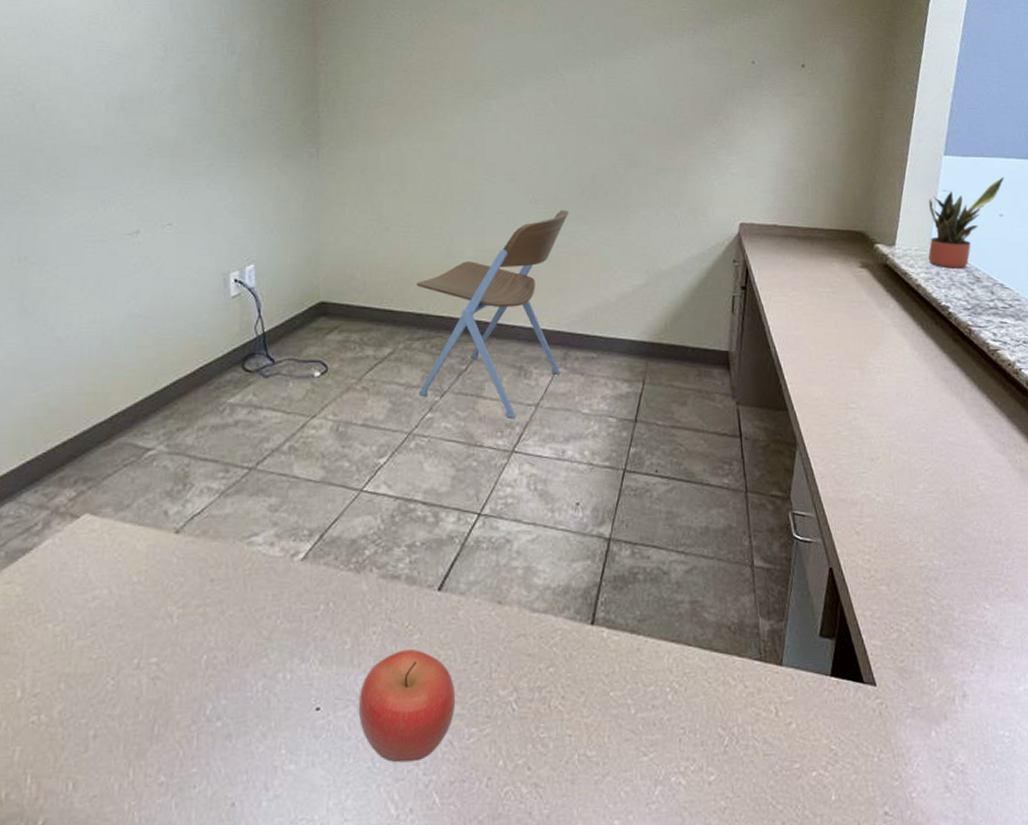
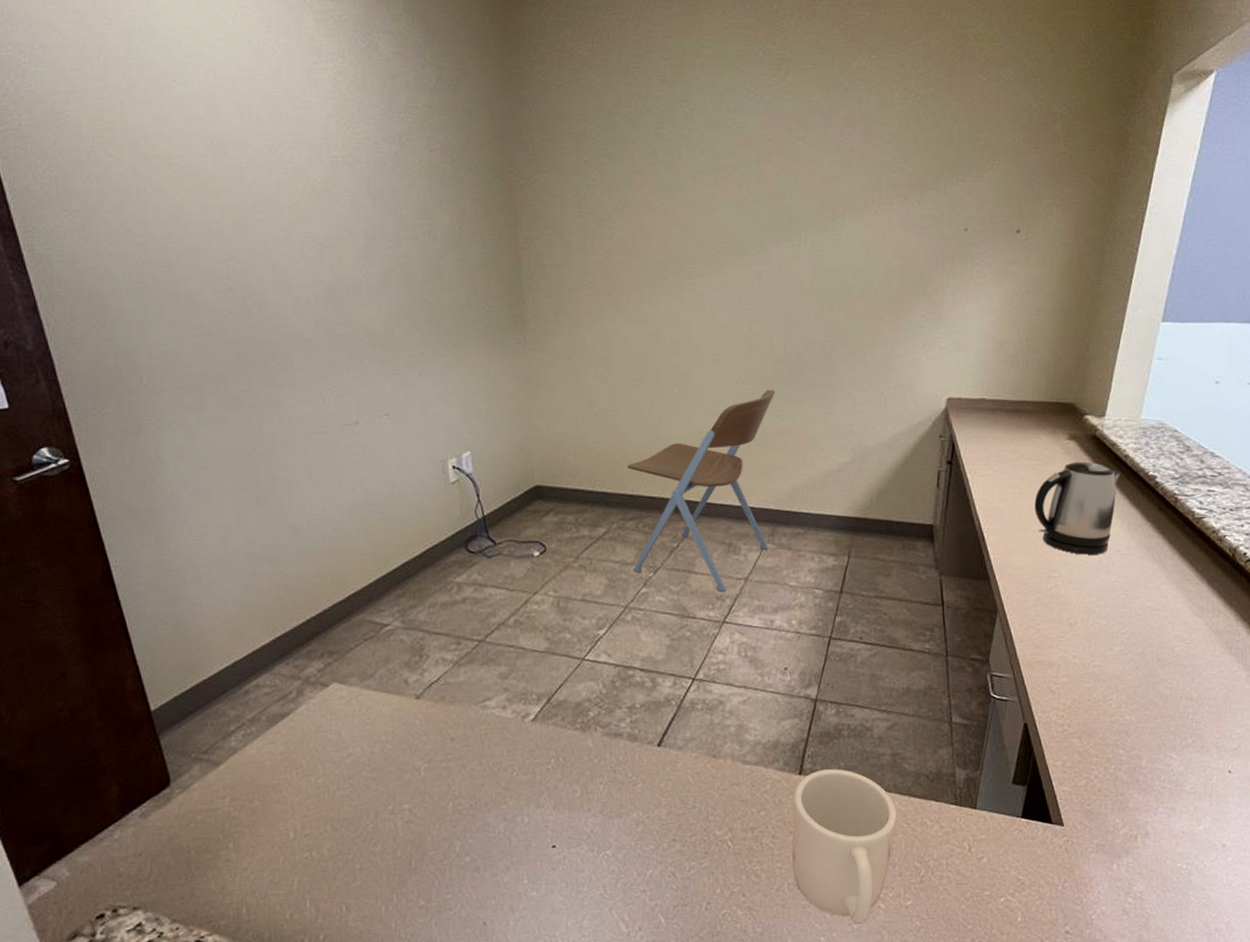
fruit: present [358,648,456,763] -> none [589,796,677,891]
mug: none [582,618,697,805] -> present [791,769,896,925]
kettle: none [830,290,914,386] -> present [1034,461,1120,555]
potted plant: present [928,177,1005,269] -> none [1139,343,1224,438]

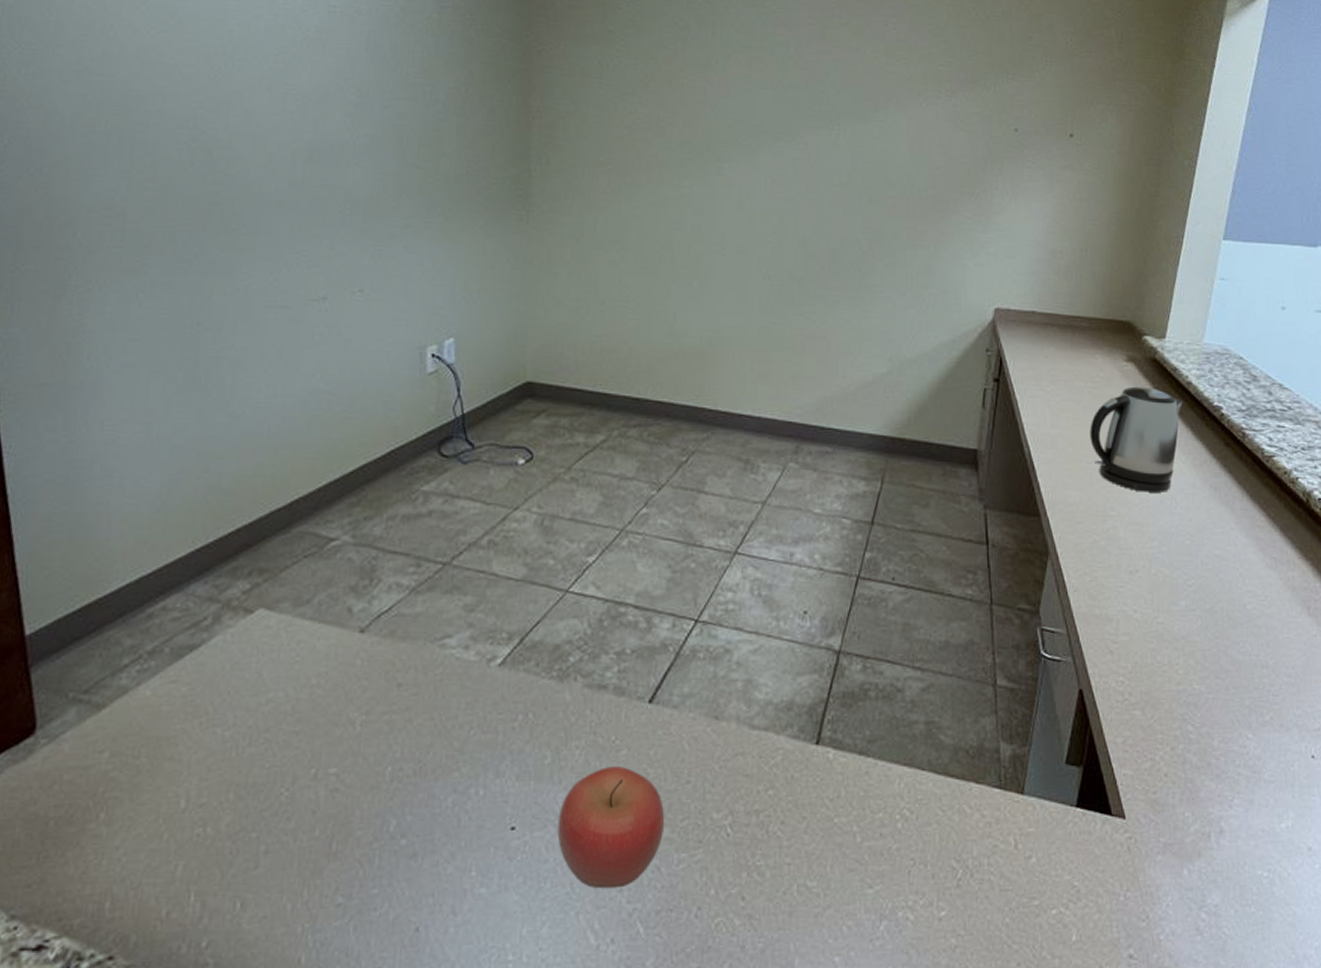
fruit: none [589,796,677,891] -> present [557,765,665,889]
folding chair: present [627,389,776,593] -> none [633,287,807,518]
mug: present [791,769,896,925] -> none [803,738,930,941]

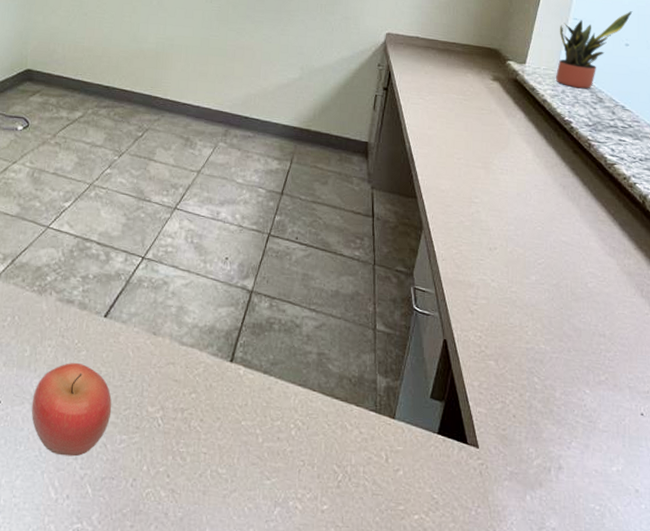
kettle: present [1090,386,1183,492] -> none [460,100,539,187]
potted plant: none [1202,266,1289,366] -> present [556,11,633,89]

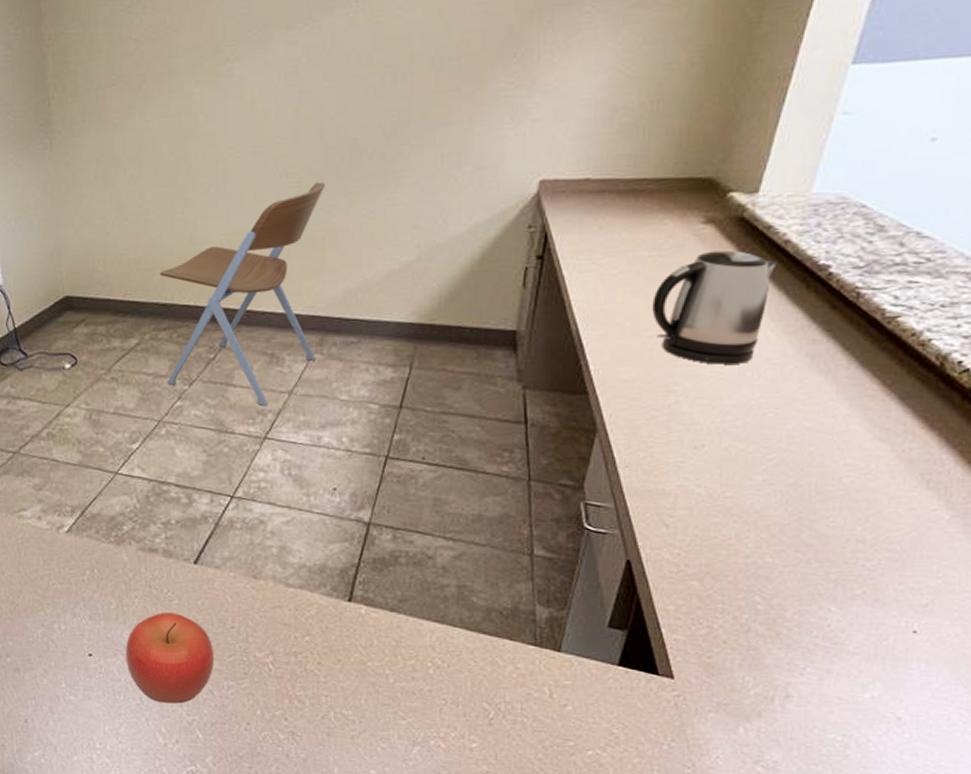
folding chair: none [101,9,239,182] -> present [160,181,326,407]
kettle: none [460,100,539,187] -> present [652,250,777,365]
potted plant: present [556,11,633,89] -> none [808,85,949,216]

